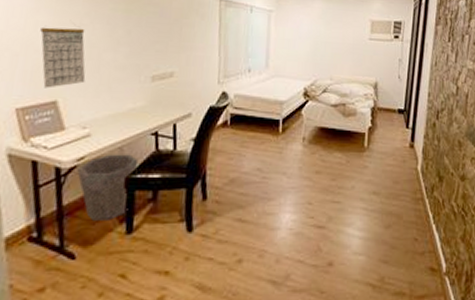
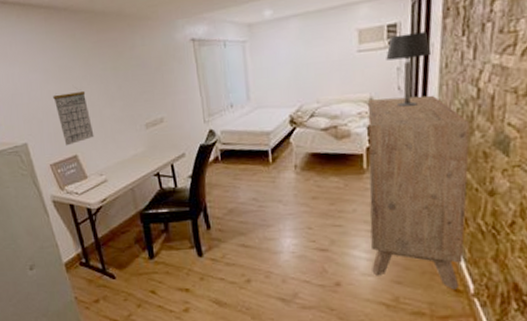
waste bin: present [77,154,139,221] -> none [103,194,148,249]
dresser: none [363,84,450,269] -> present [368,95,470,290]
table lamp: none [391,31,425,94] -> present [386,32,430,107]

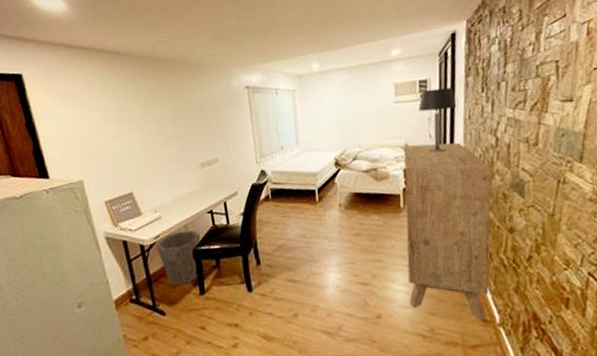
calendar: present [53,90,94,146] -> none [111,131,151,183]
waste bin: none [103,194,148,249] -> present [156,230,201,285]

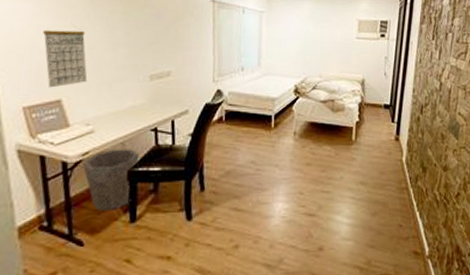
calendar: none [111,131,151,183] -> present [43,29,88,88]
dresser: present [404,142,491,320] -> none [351,81,433,252]
table lamp: present [418,88,456,152] -> none [377,30,410,90]

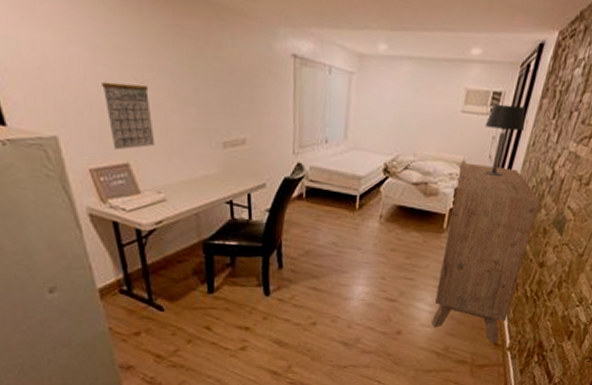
waste bin: present [82,149,140,211] -> none [157,219,215,281]
dresser: none [351,81,433,252] -> present [431,163,540,343]
table lamp: none [377,30,410,90] -> present [485,104,526,176]

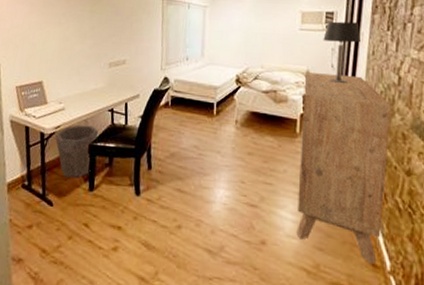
calendar: present [102,81,155,150] -> none [32,25,62,72]
waste bin: none [157,219,215,281] -> present [55,124,99,178]

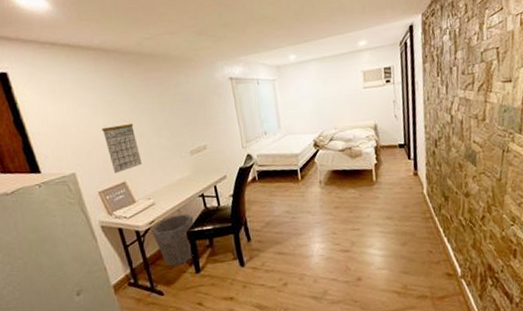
calendar: none [32,25,62,72] -> present [102,123,142,174]
dresser: present [296,72,391,265] -> none [374,121,451,274]
table lamp: present [323,21,360,83] -> none [384,73,416,131]

